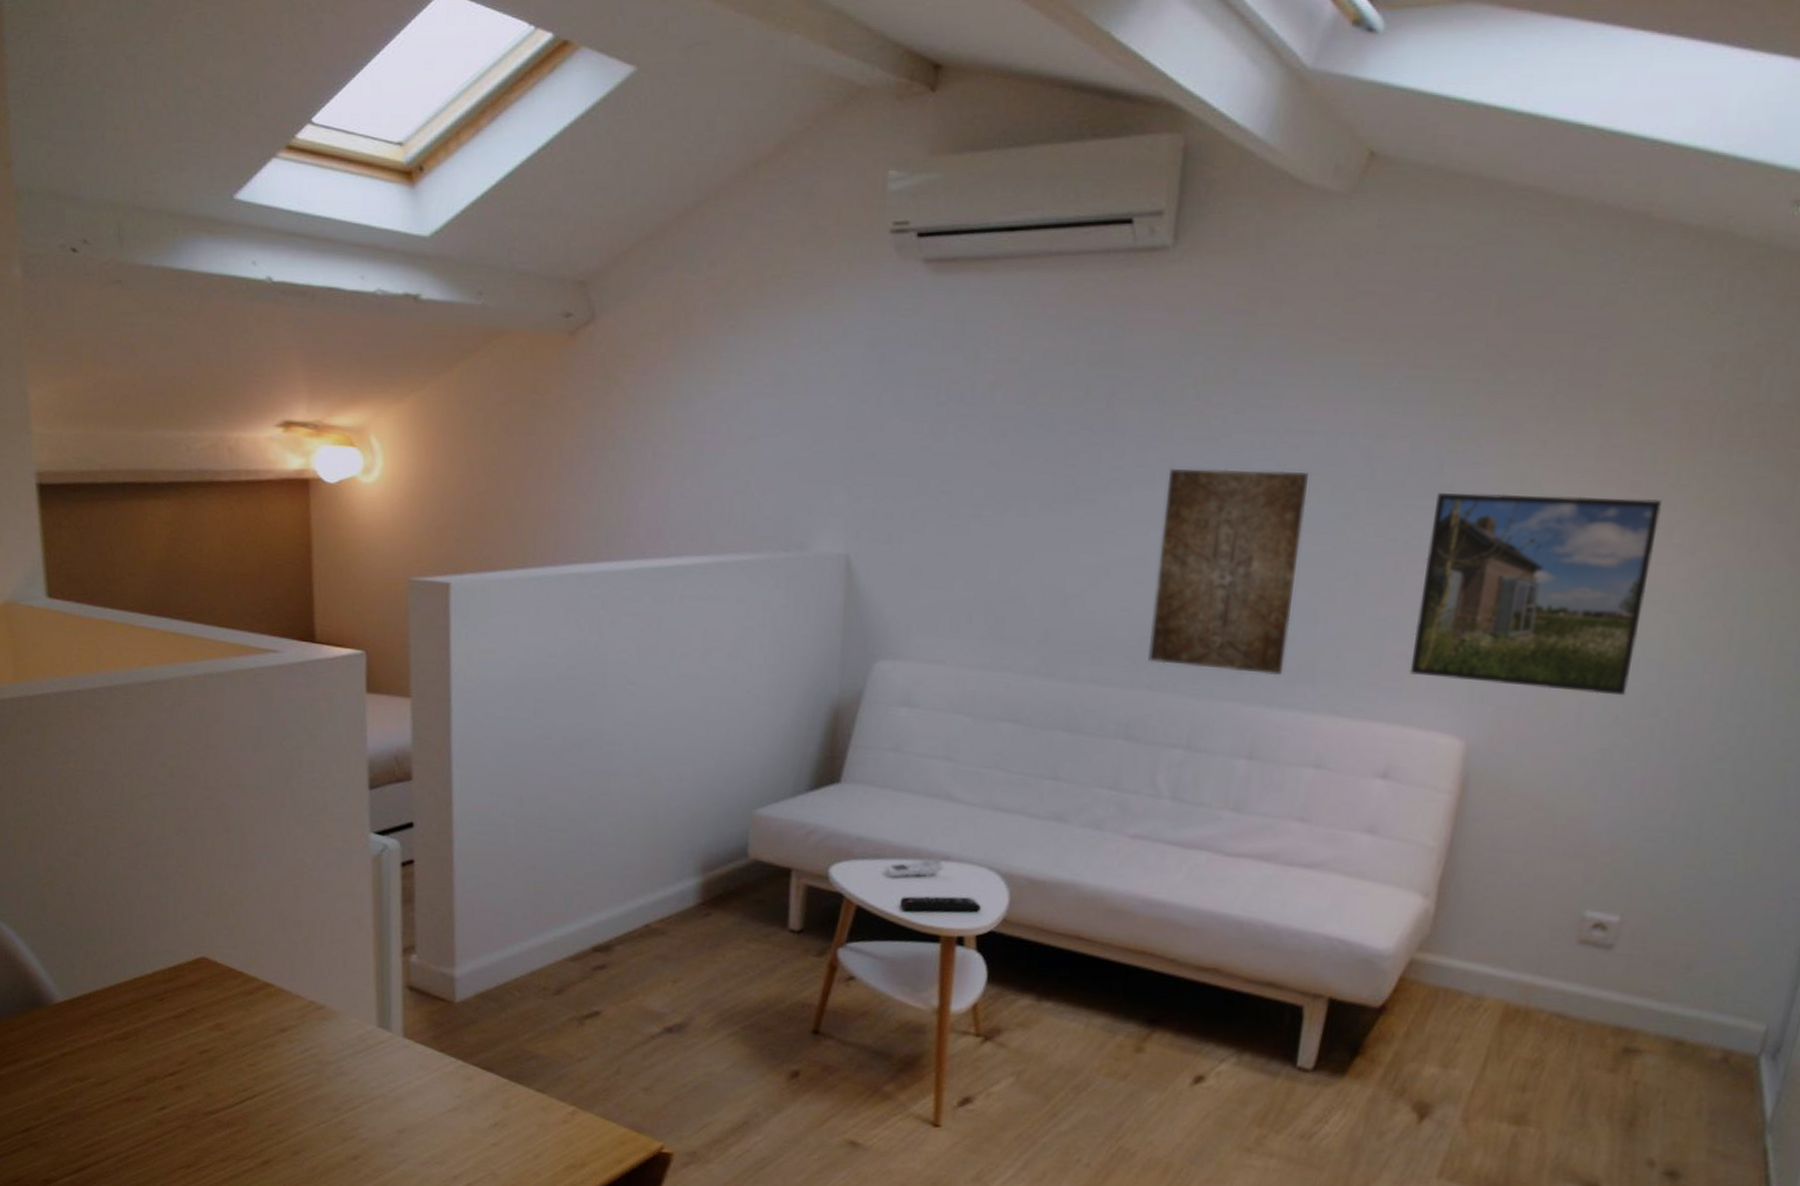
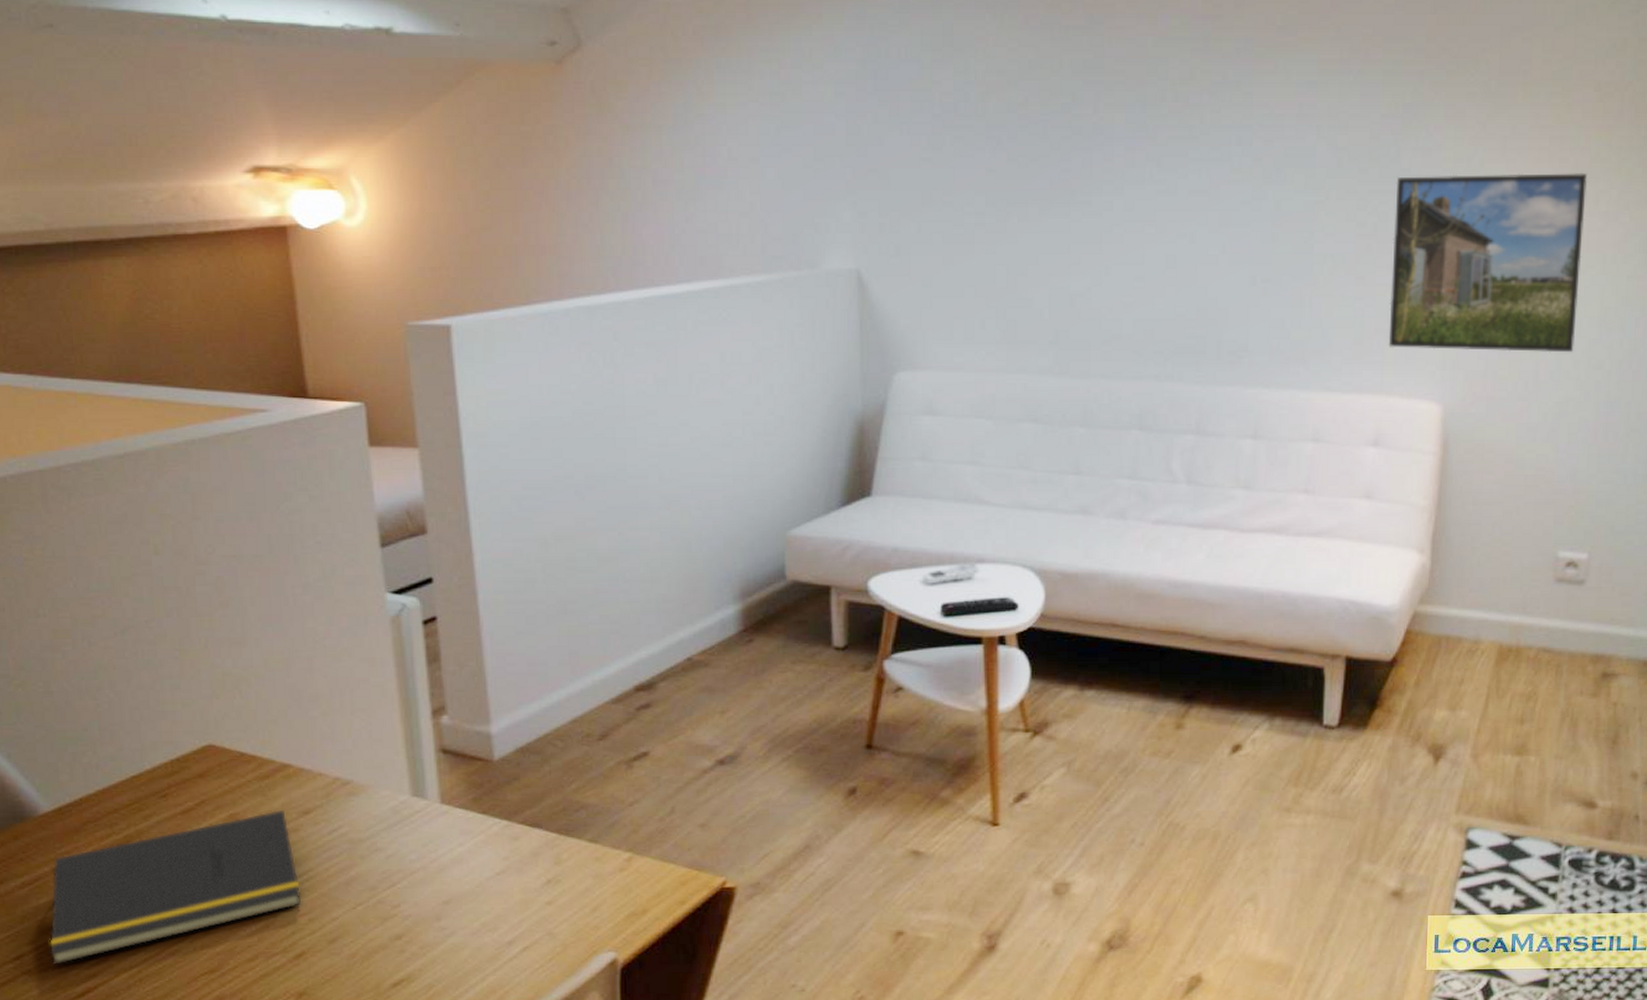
notepad: none [54,1025,272,1142] -> present [49,810,302,966]
wall art: present [1148,469,1309,676] -> none [1154,164,1283,358]

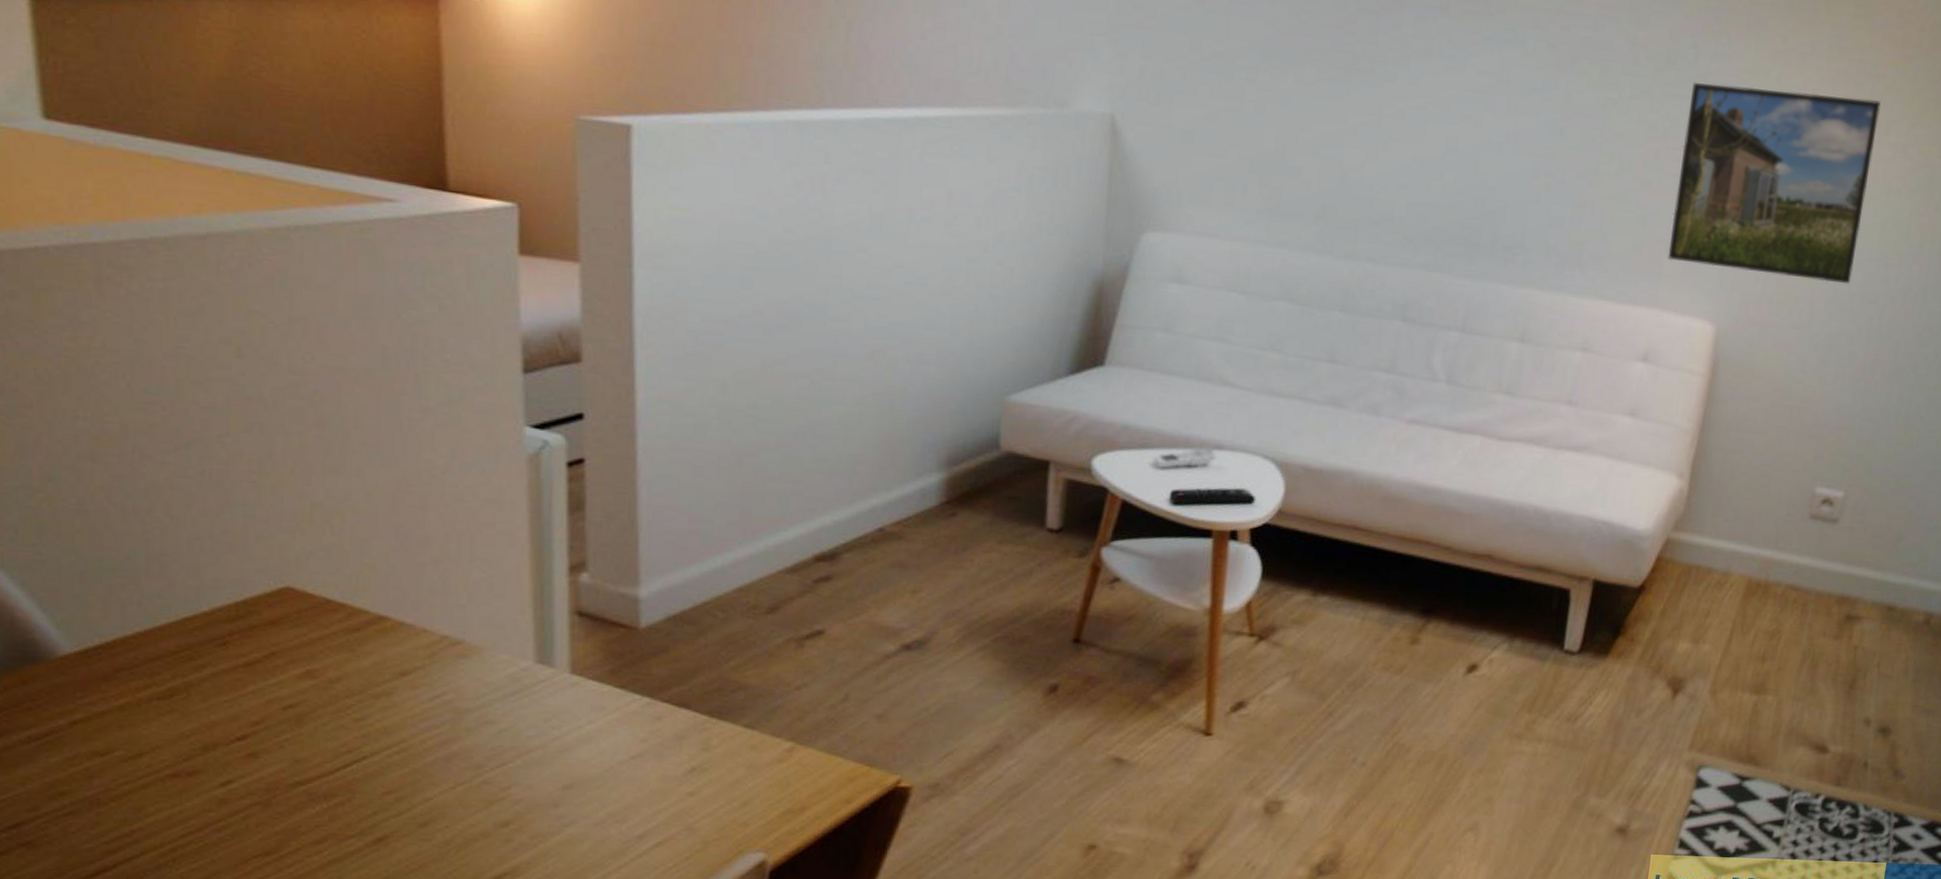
notepad: present [49,810,302,966] -> none [58,669,389,838]

